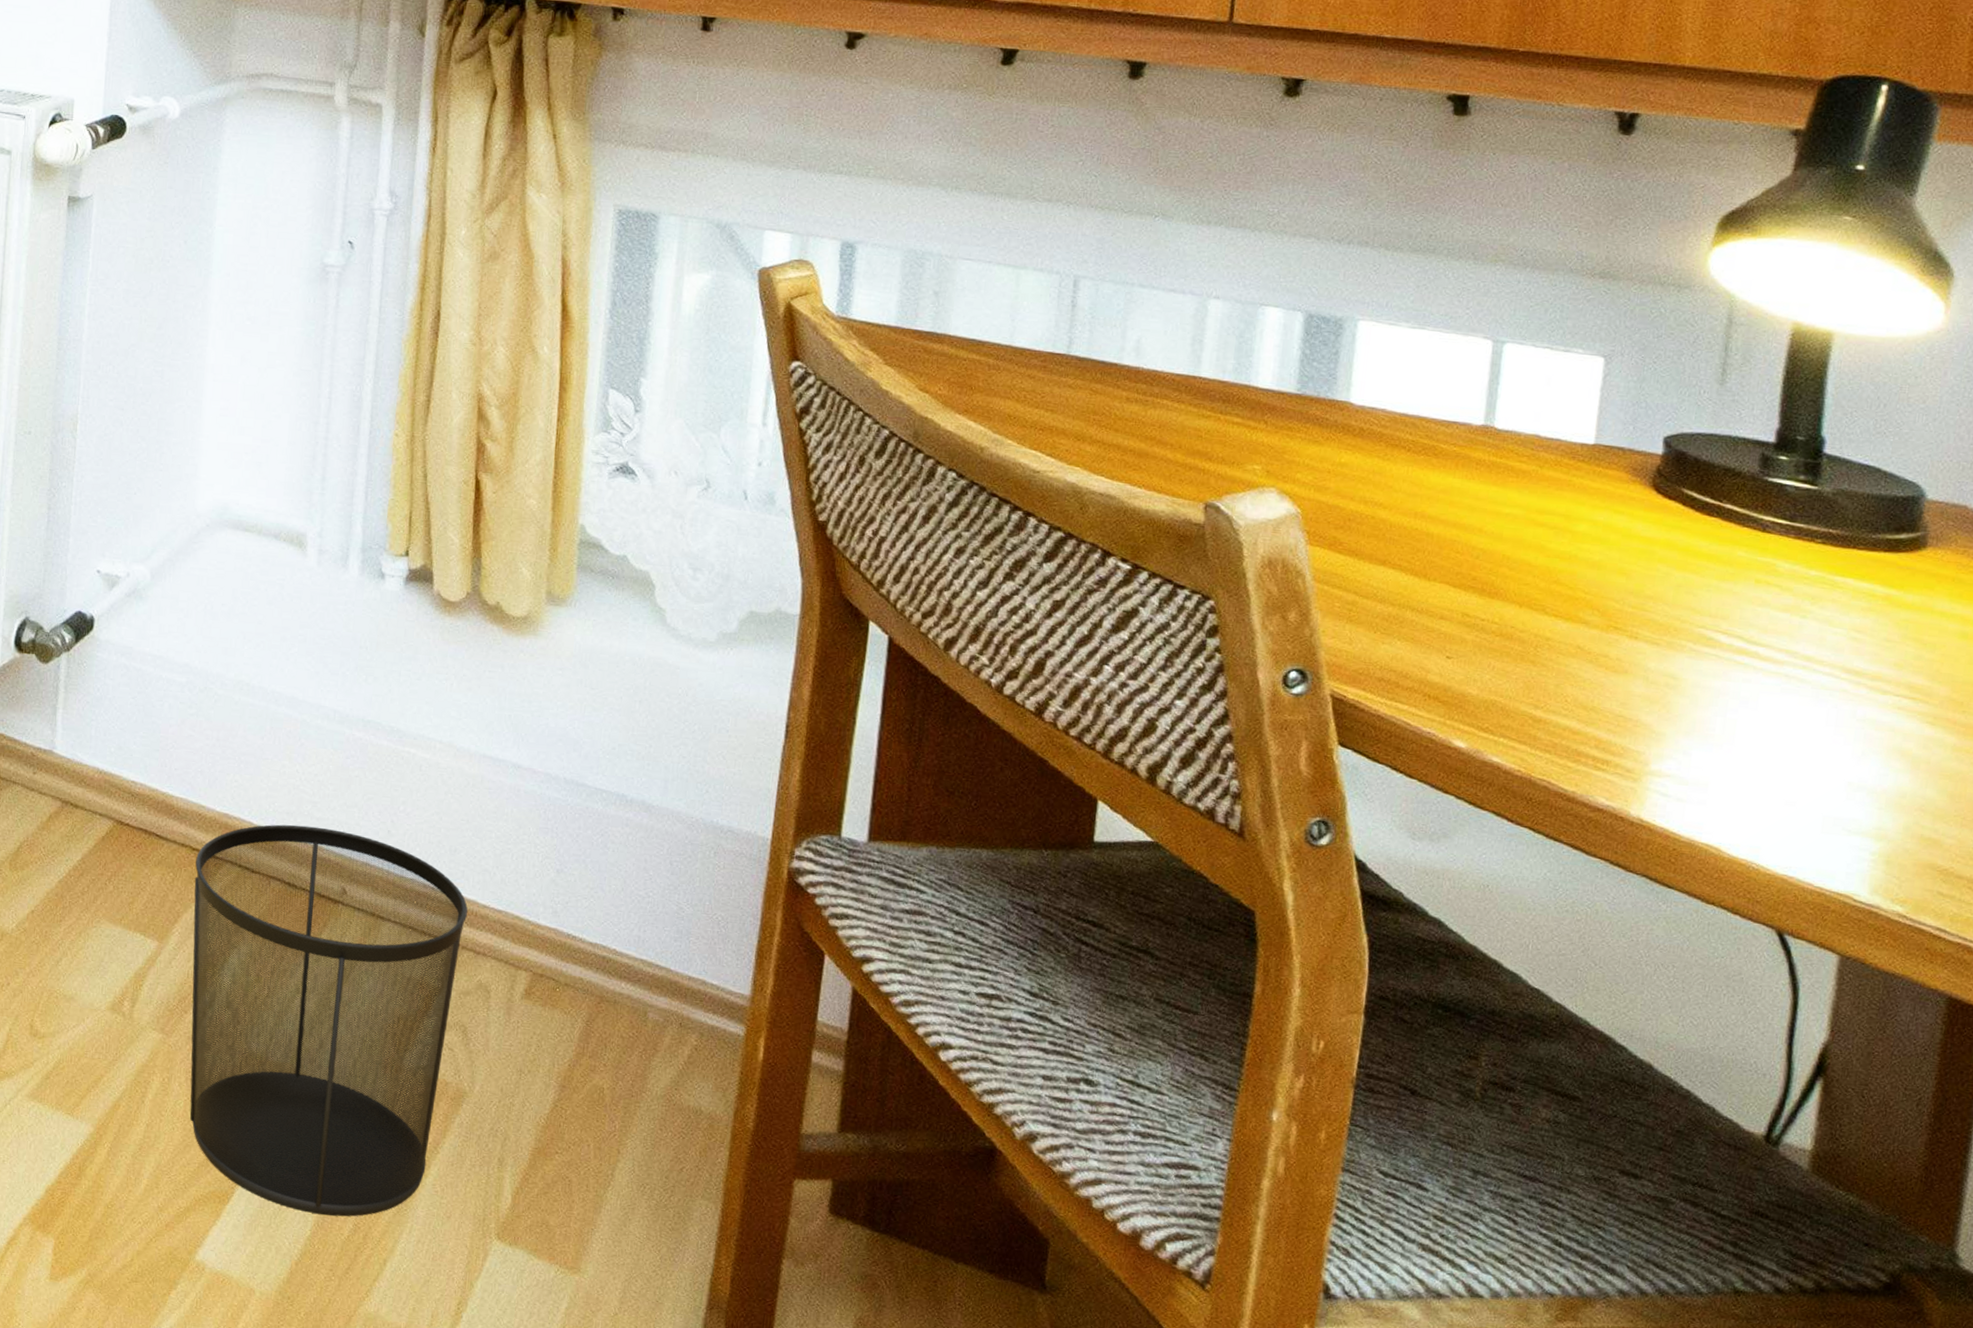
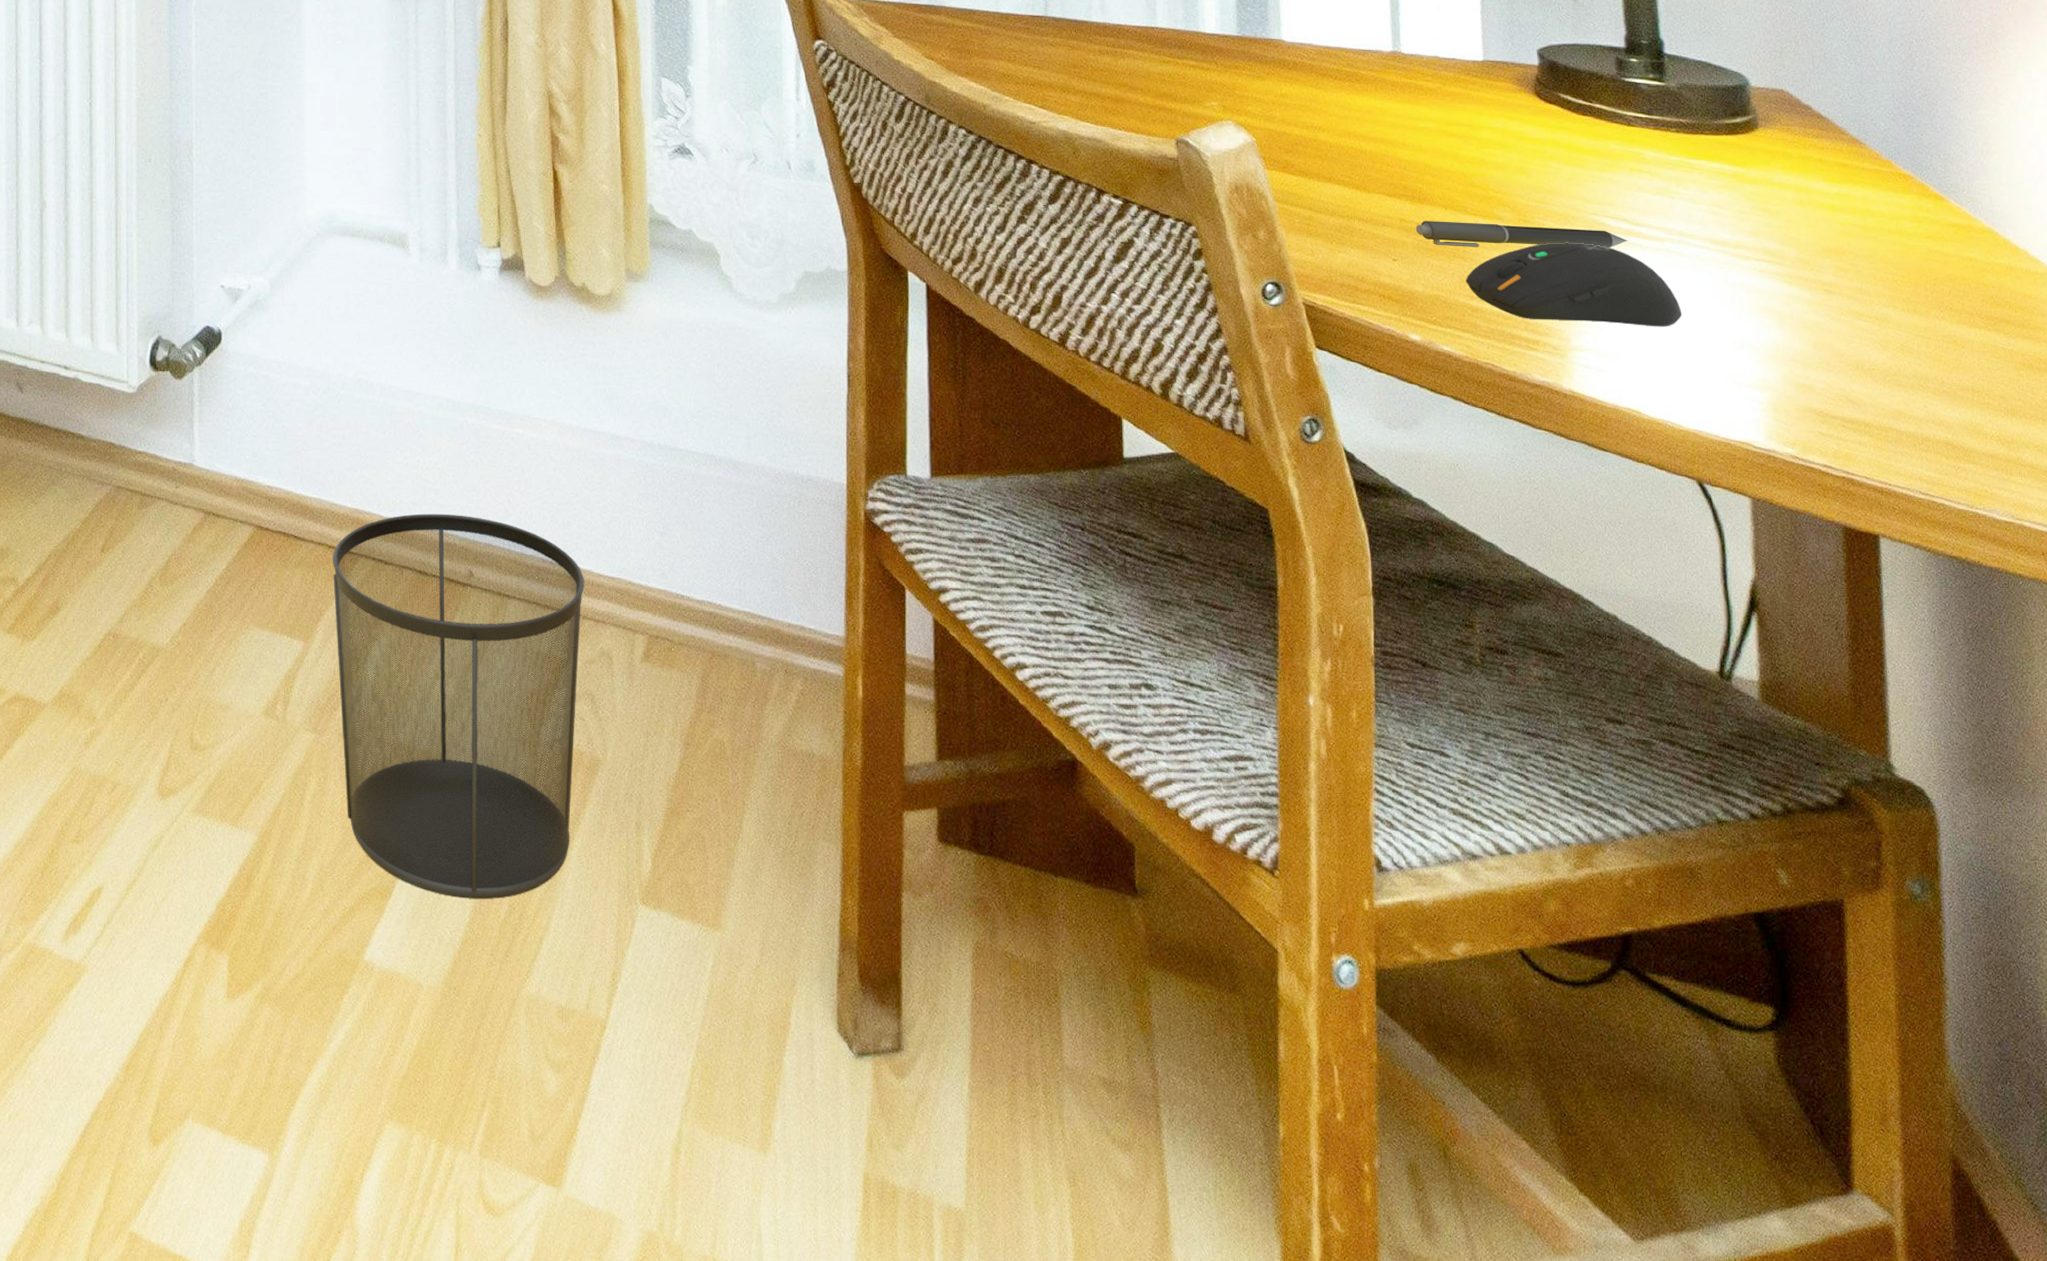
pen: none [1480,617,1739,667] -> present [1416,221,1628,249]
computer mouse: none [1531,654,1792,760] -> present [1466,242,1683,327]

